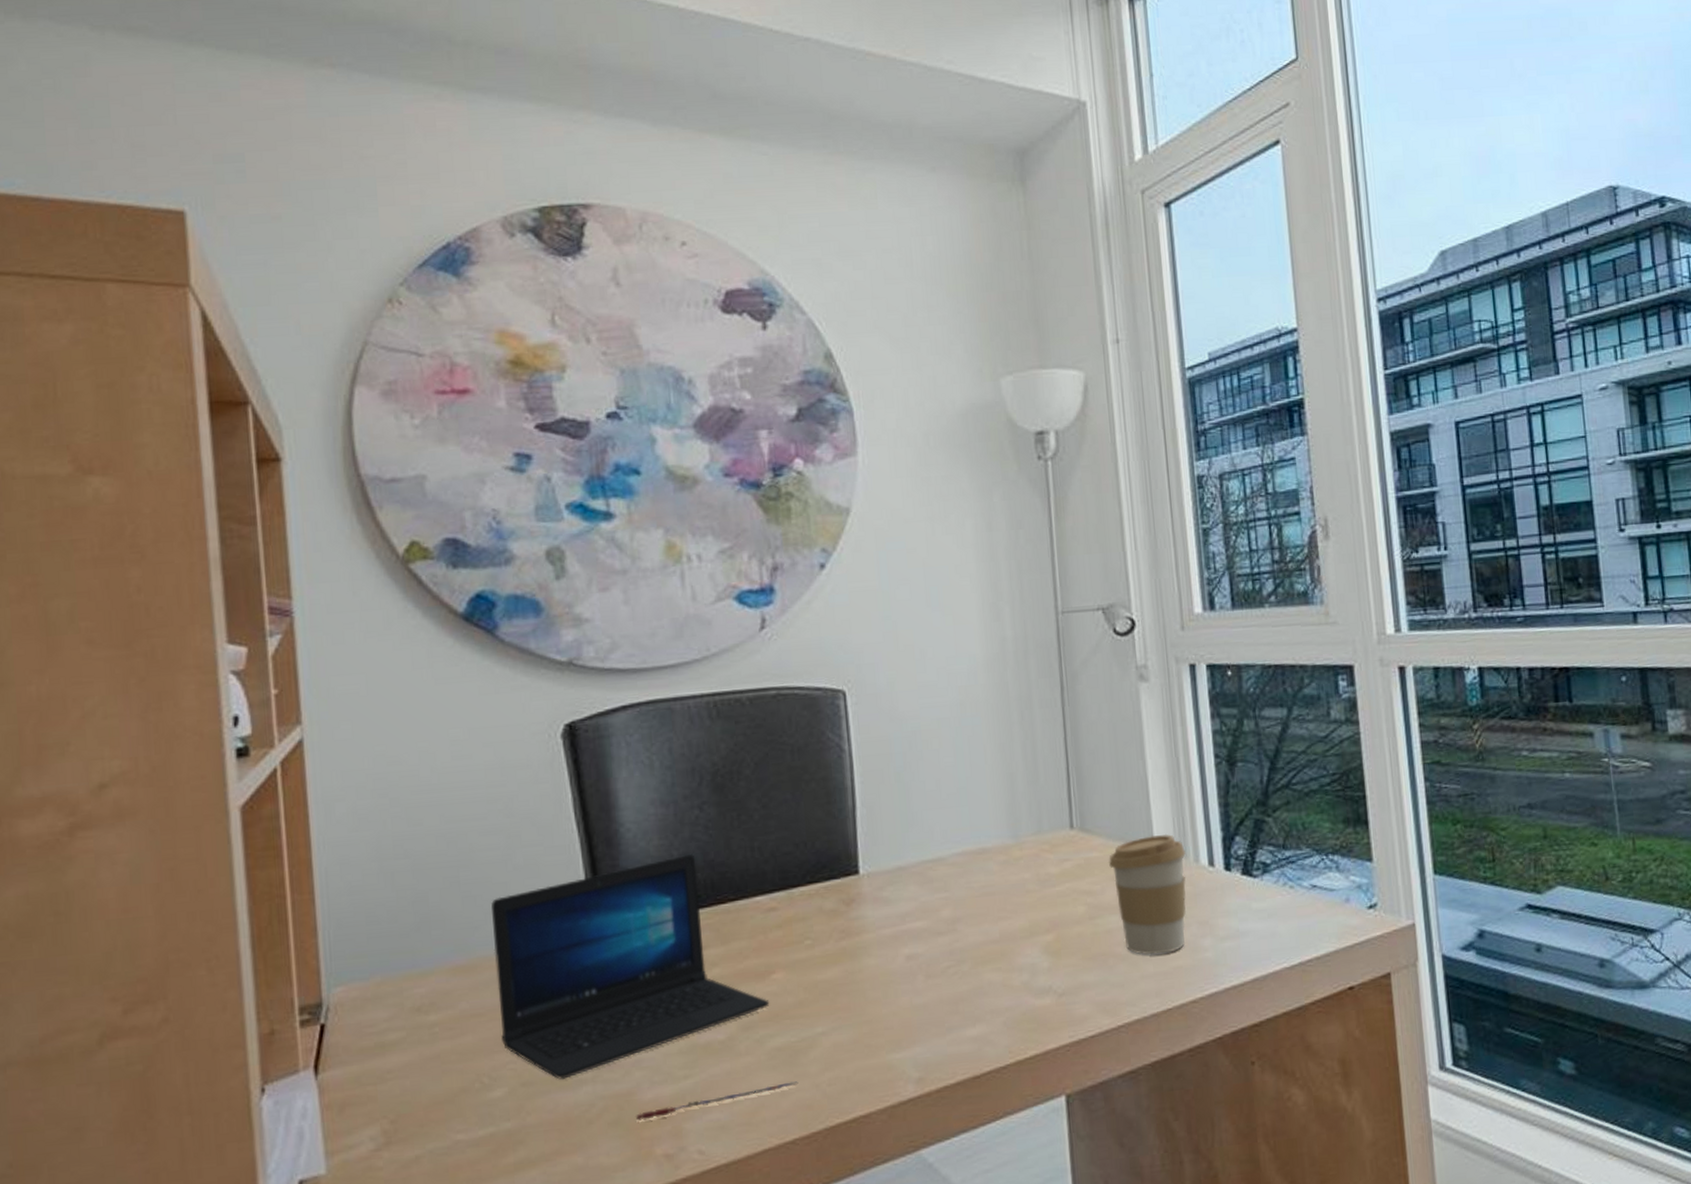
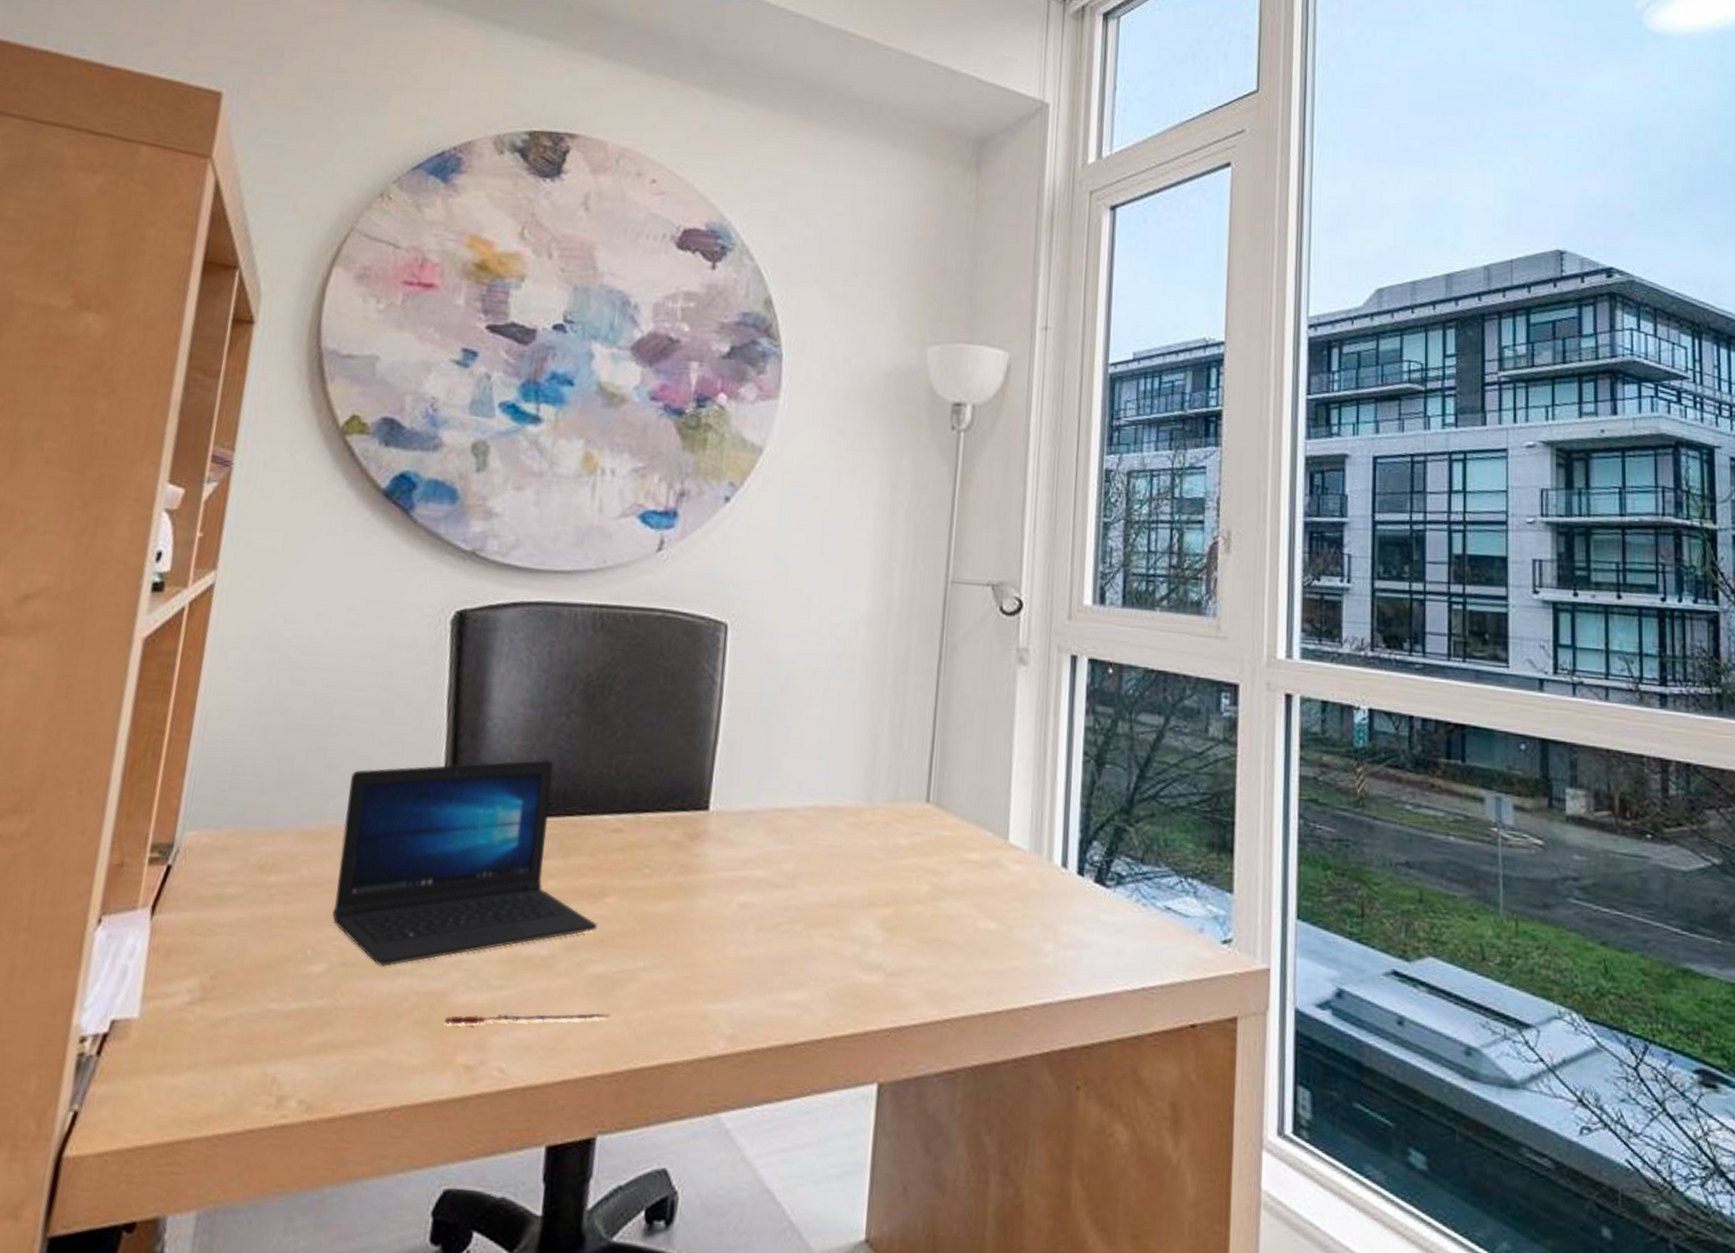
coffee cup: present [1109,833,1186,956] -> none [960,823,1040,951]

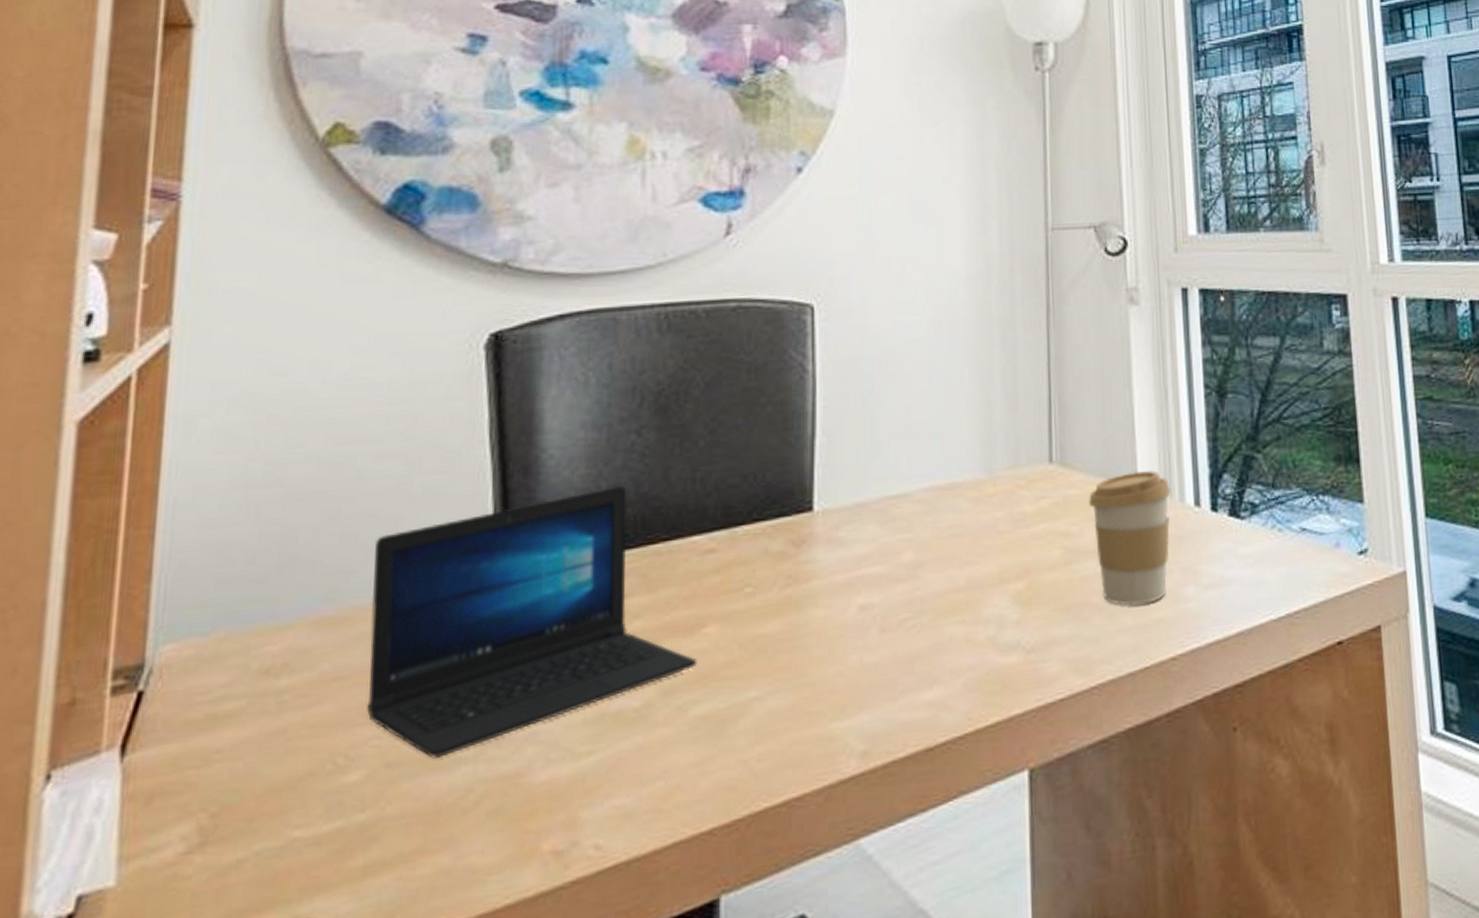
pen: present [444,1013,611,1025] -> none [521,757,723,809]
coffee cup: none [960,823,1040,951] -> present [1089,469,1171,606]

